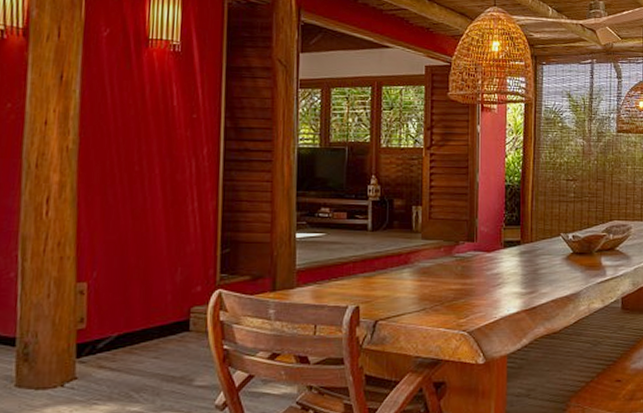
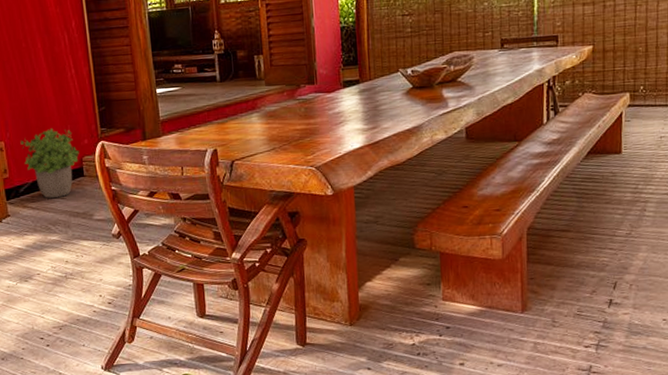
potted plant: none [109,269,188,358] -> present [20,128,79,199]

